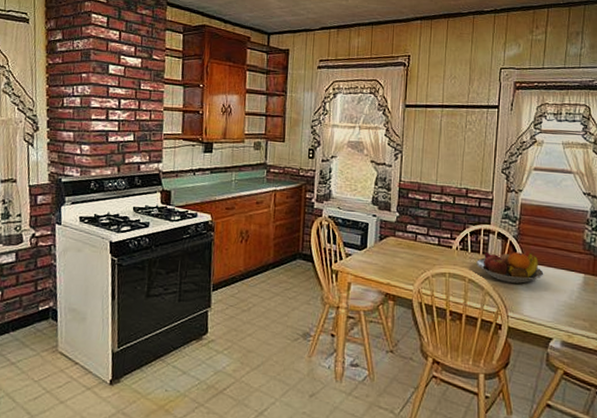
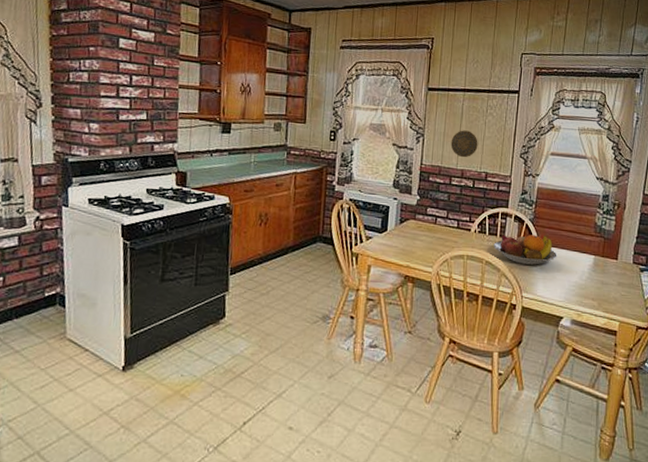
decorative plate: none [429,146,458,174] -> present [450,130,478,158]

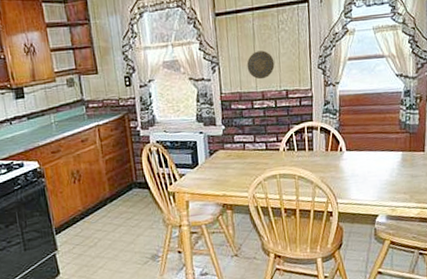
fruit bowl: present [493,234,557,265] -> none [303,140,366,173]

